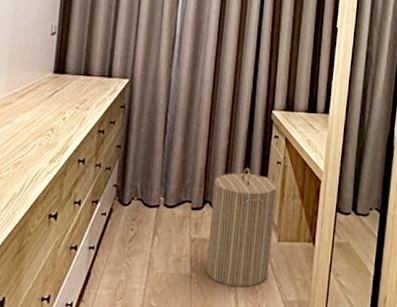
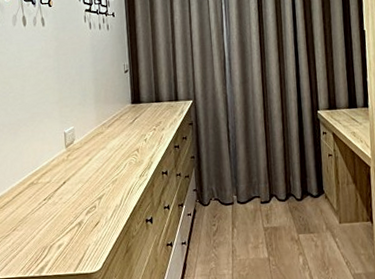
laundry hamper: present [206,168,278,287] -> none [276,163,336,266]

